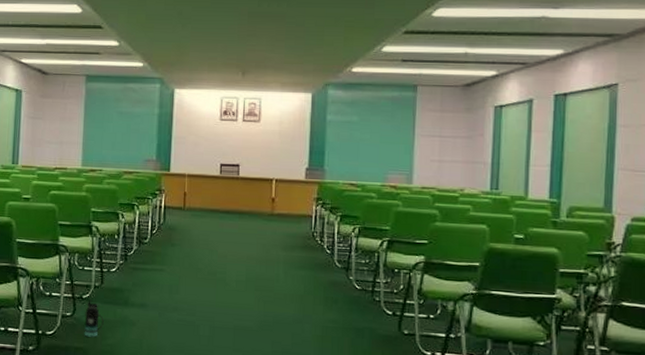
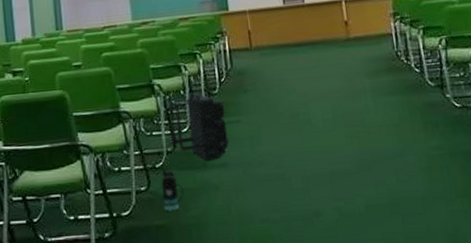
backpack: none [99,239,152,300] -> present [169,93,229,161]

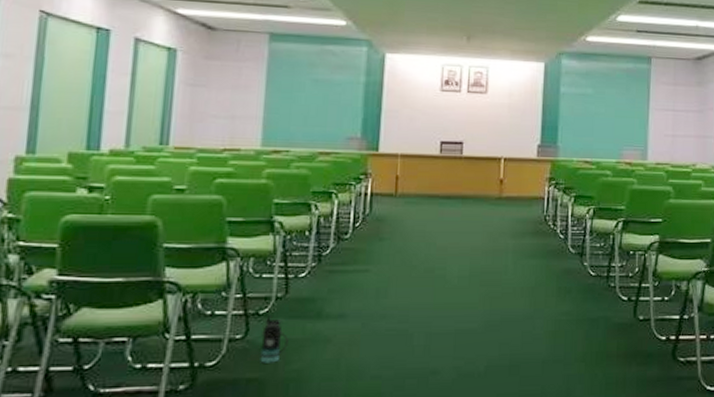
backpack: present [169,93,229,161] -> none [283,236,354,310]

